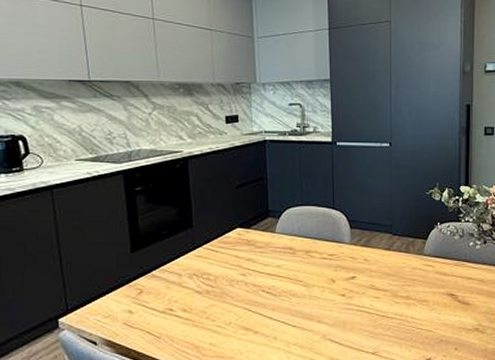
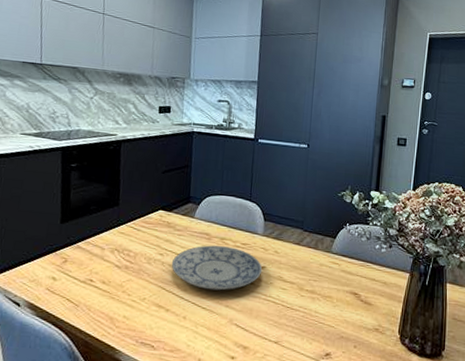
plate: none [255,260,353,307] -> present [171,245,263,291]

